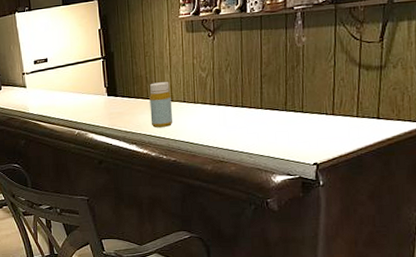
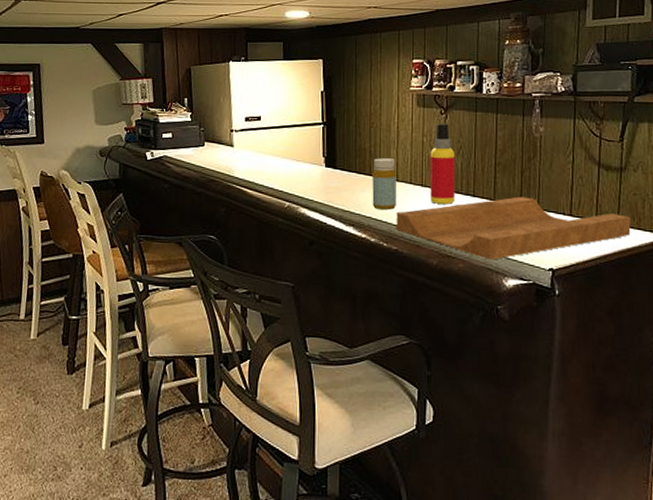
cutting board: none [172,102,391,161] -> present [396,196,631,260]
spray bottle: none [200,44,226,117] -> present [430,123,455,204]

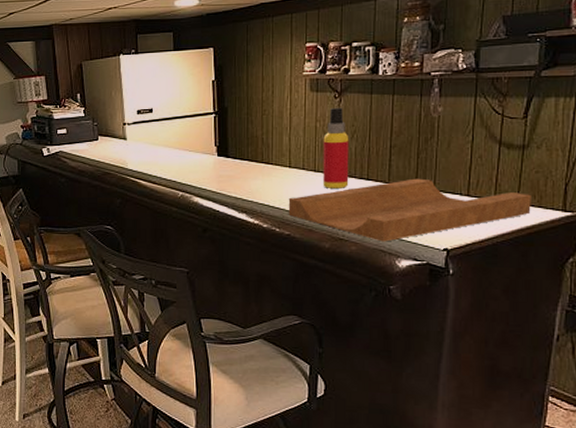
bottle: present [372,158,397,210] -> none [264,145,290,196]

